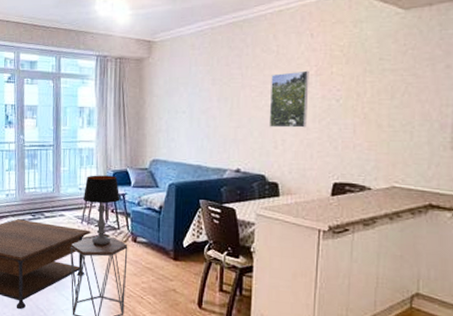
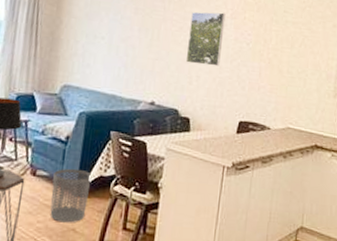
waste bin: none [151,235,186,284] -> present [50,168,92,223]

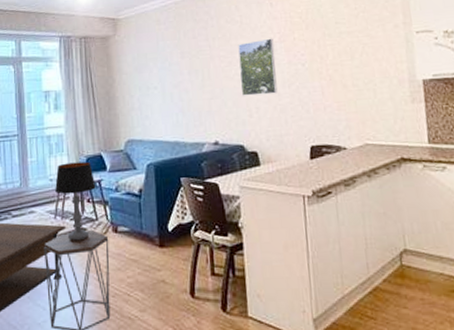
waste bin: present [50,168,92,223] -> none [134,220,172,275]

